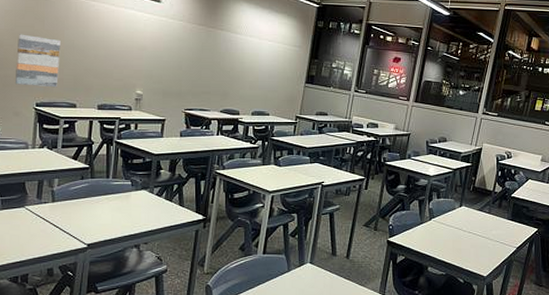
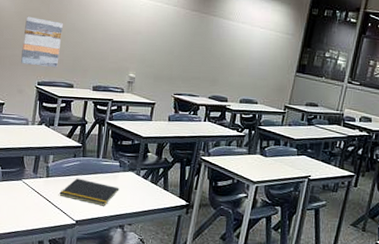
notepad: none [67,201,133,227] -> present [59,178,119,206]

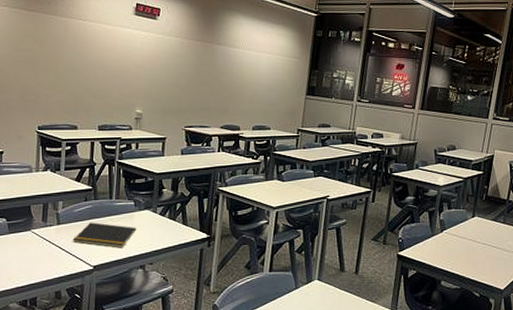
wall art: present [21,16,63,68] -> none [17,58,60,110]

